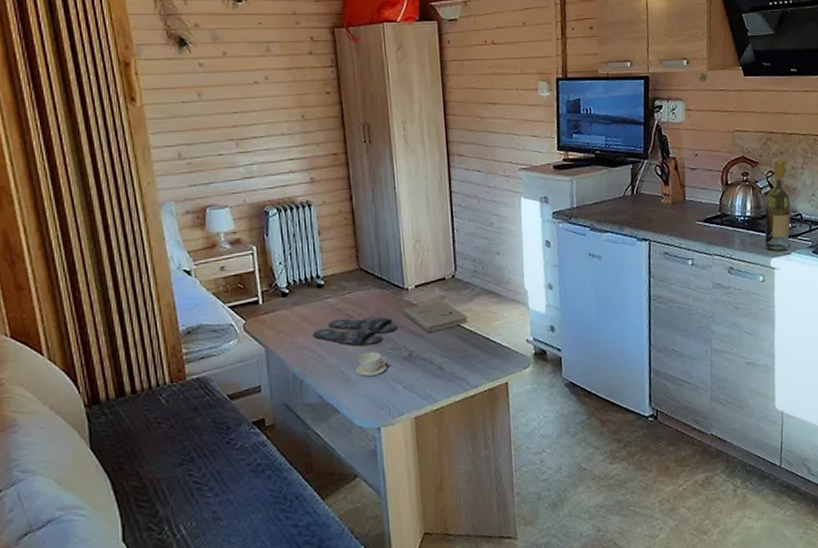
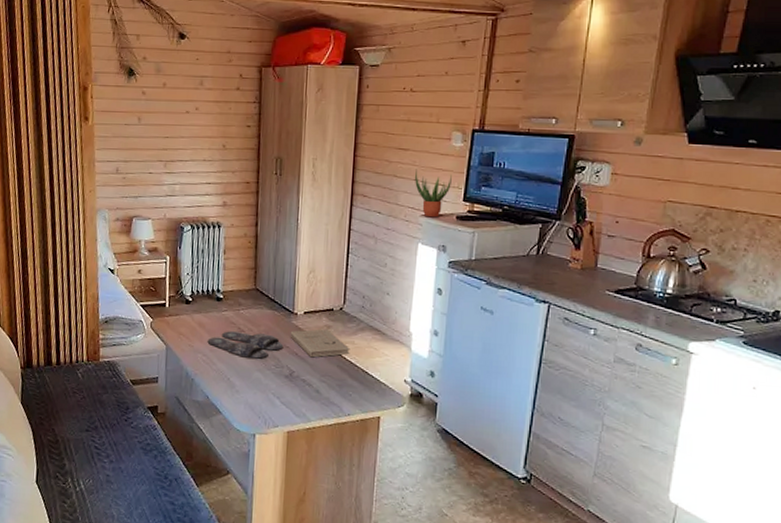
teacup: present [355,351,387,376] -> none [240,365,269,387]
potted plant: none [508,122,544,170] -> present [415,169,452,218]
bottle: present [764,160,791,253] -> none [684,238,726,338]

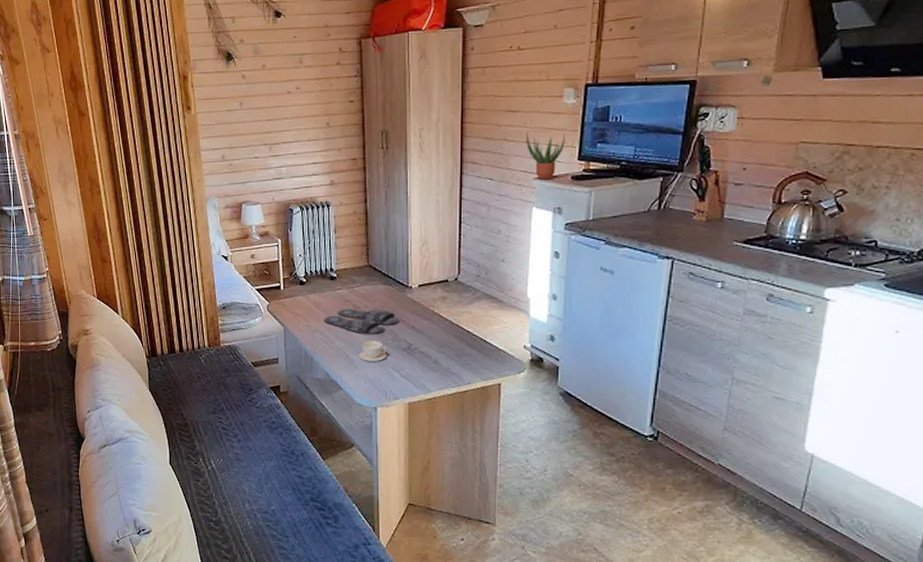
teacup: none [240,365,269,387] -> present [359,340,386,361]
book: present [290,329,350,358] -> none [405,300,467,330]

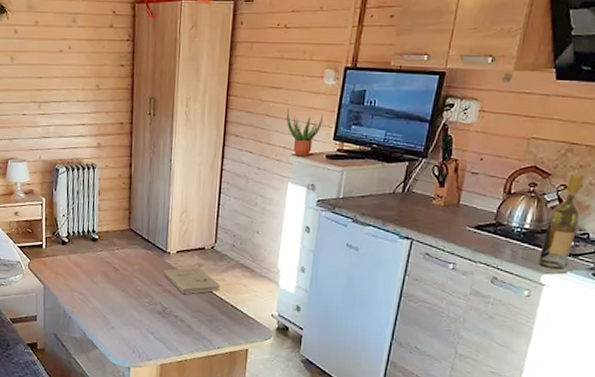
slippers: present [324,309,400,335] -> none [83,270,157,297]
teacup: present [359,340,386,361] -> none [115,302,143,323]
book: none [405,300,467,330] -> present [163,267,221,295]
bottle: none [819,177,866,283] -> present [537,174,584,270]

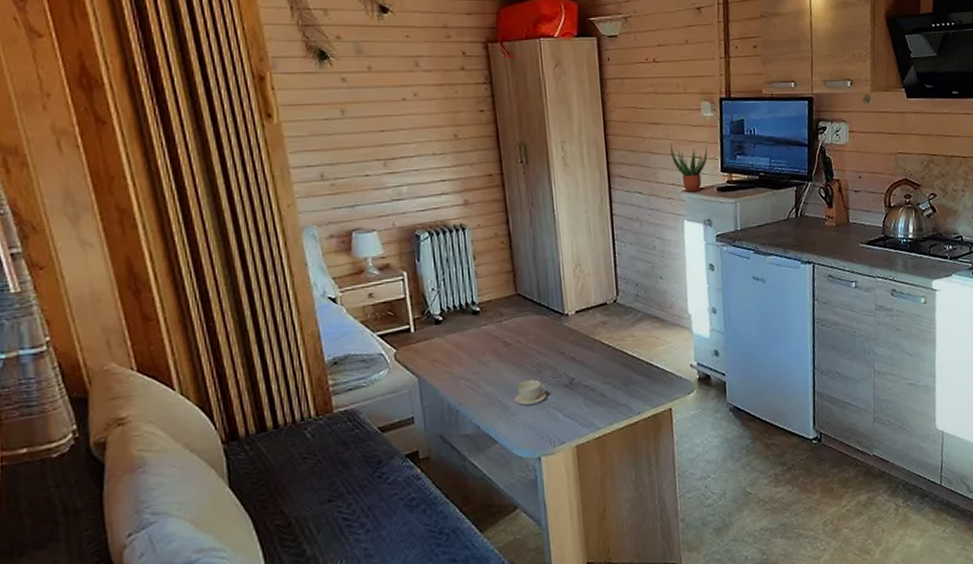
teacup: none [115,302,143,323] -> present [514,379,547,405]
book: present [163,267,221,295] -> none [563,326,631,360]
bottle: present [537,174,584,270] -> none [926,182,953,275]

